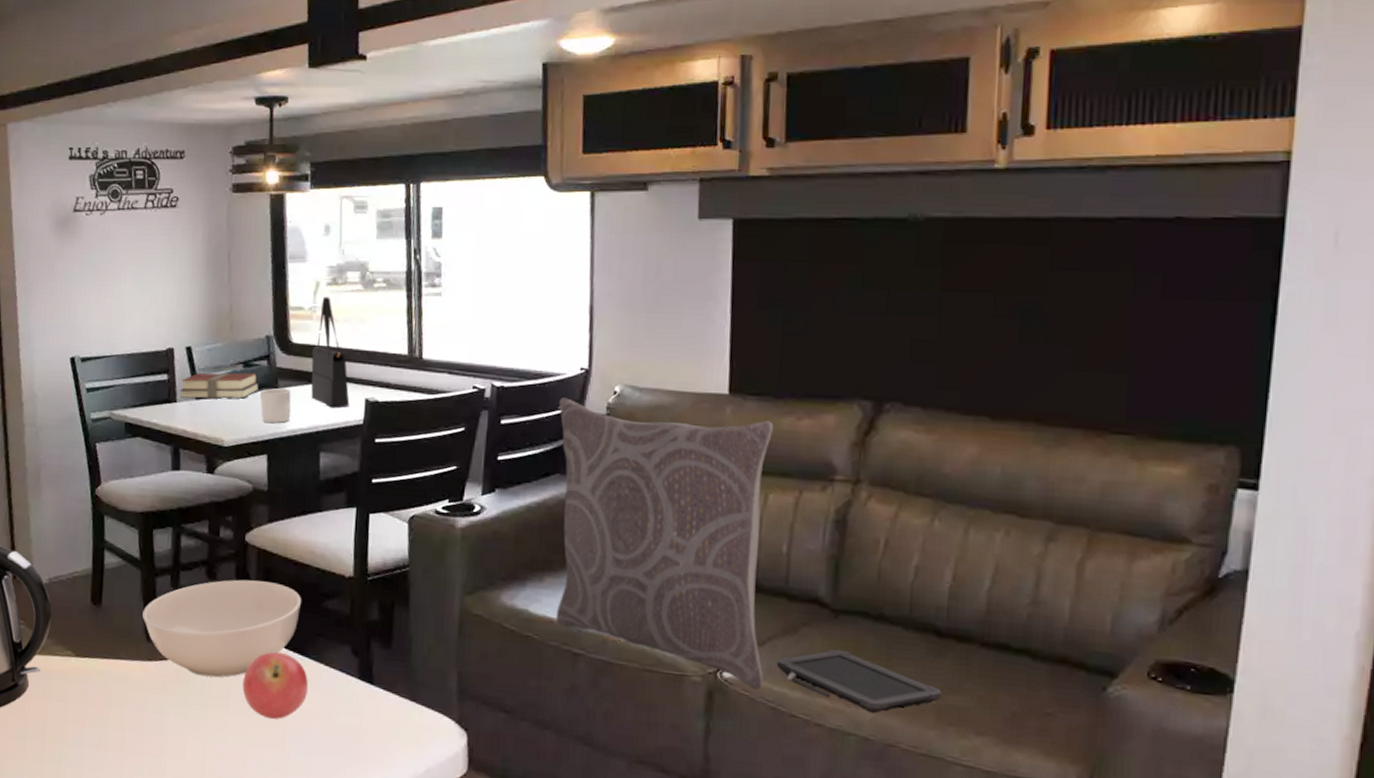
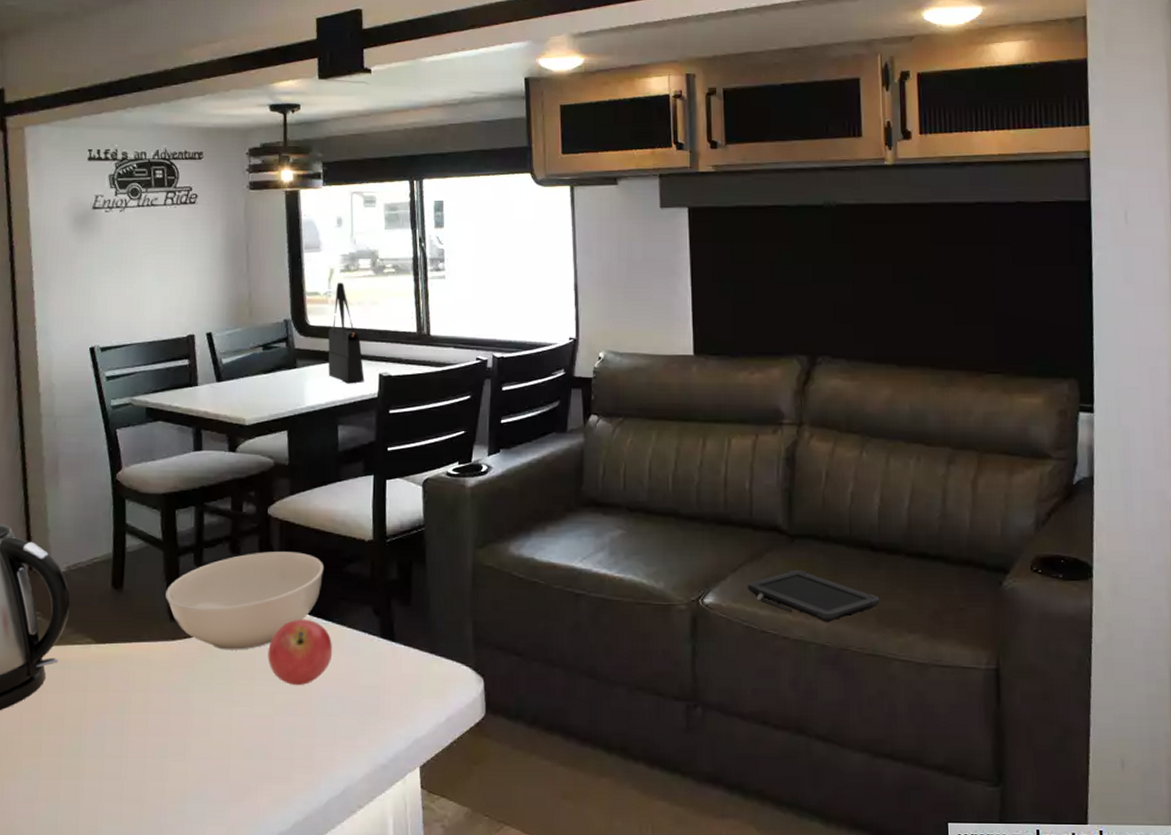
books: present [180,372,259,399] -> none [201,355,278,381]
mug: present [259,388,291,424] -> none [279,368,310,401]
pillow: present [555,397,773,690] -> none [553,364,738,611]

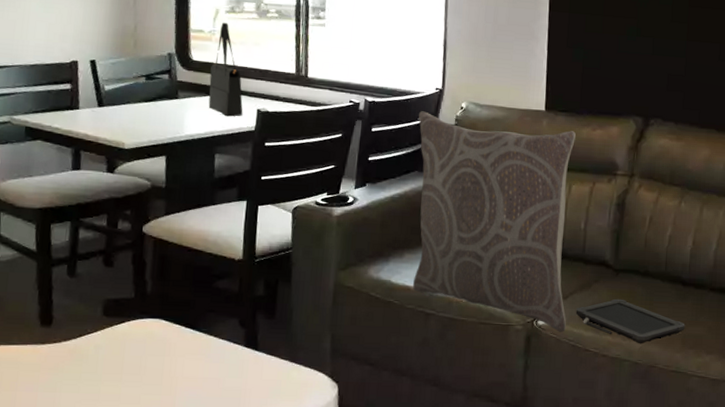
bowl: present [166,552,325,650] -> none [37,266,195,355]
fruit: present [268,619,333,685] -> none [135,328,199,387]
pillow: none [553,364,738,611] -> present [412,111,576,332]

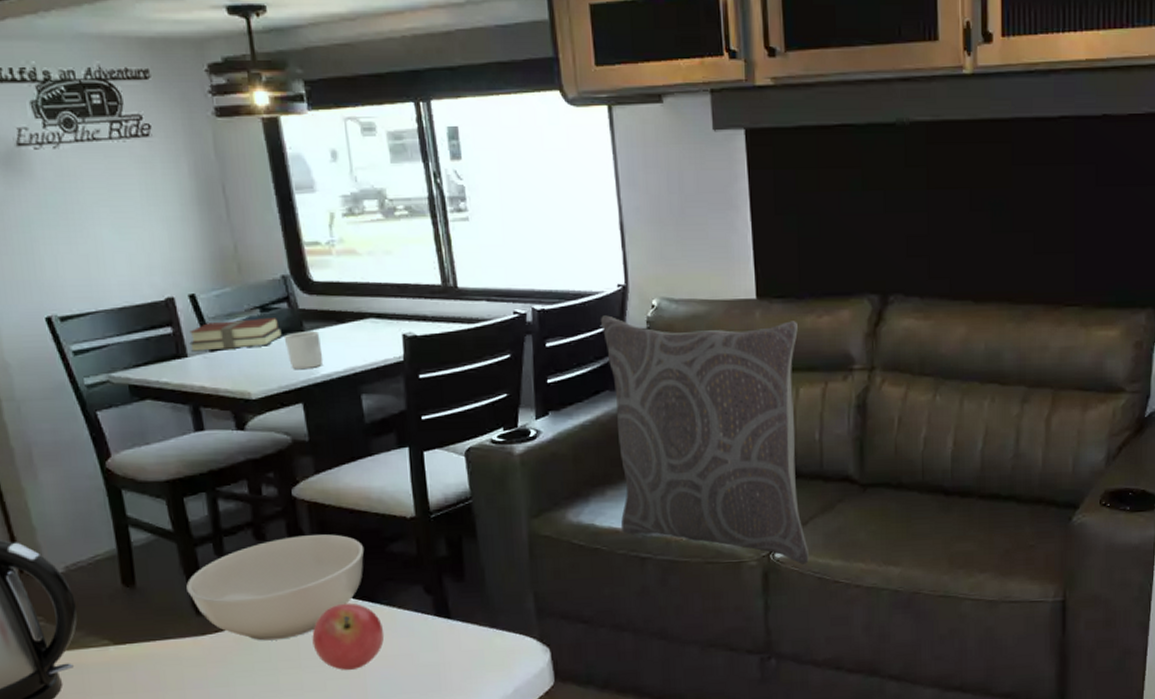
bowl: none [37,266,195,355] -> present [186,534,365,641]
books: none [82,83,160,107] -> present [189,318,282,352]
fruit: none [135,328,199,387] -> present [312,603,385,670]
mug: none [160,98,190,129] -> present [284,331,323,370]
tote bag: present [208,22,243,117] -> none [337,229,386,347]
tablet: present [575,298,685,344] -> none [819,518,952,569]

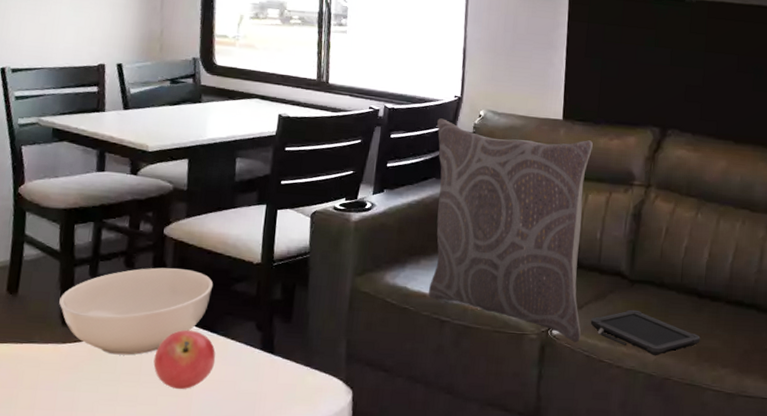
books: present [189,318,282,352] -> none [109,87,184,111]
mug: present [284,331,323,370] -> none [184,102,213,133]
tablet: none [819,518,952,569] -> present [590,309,701,356]

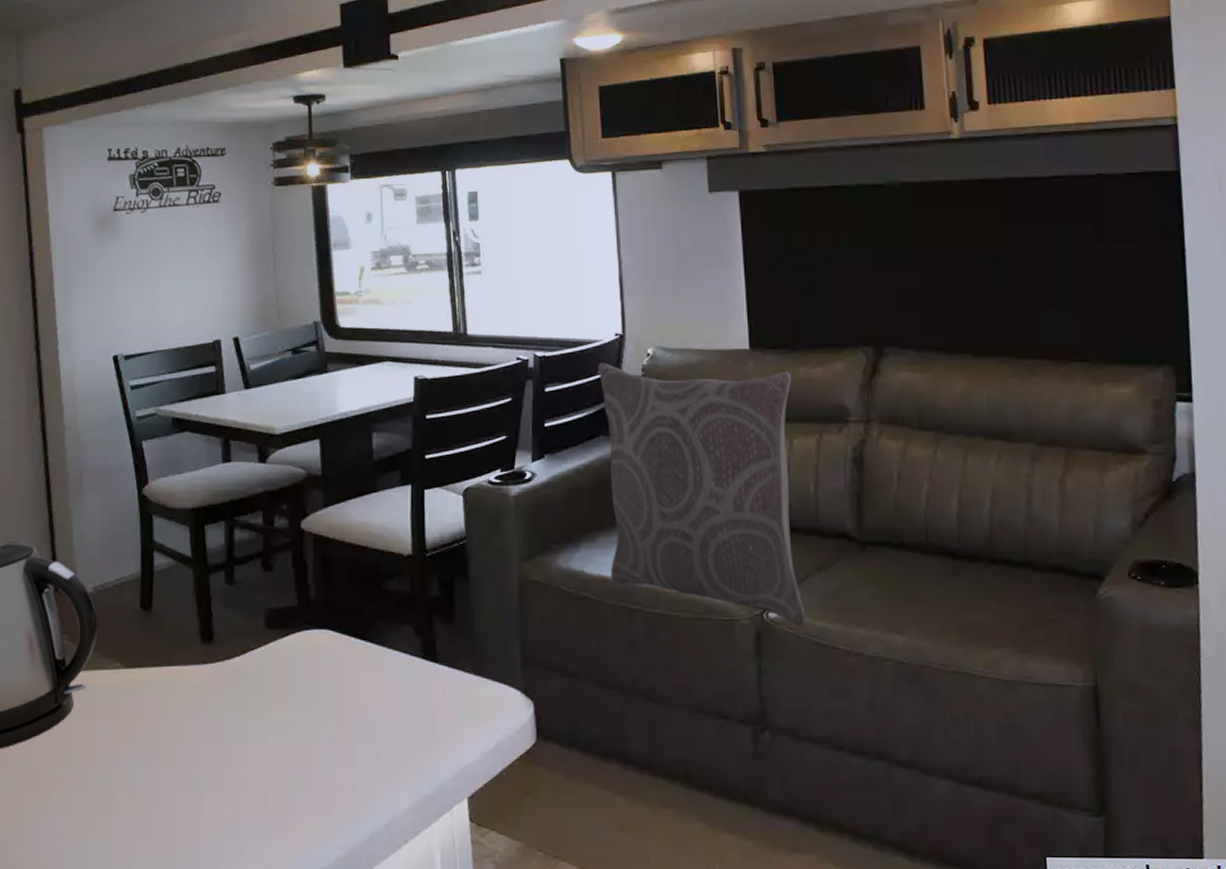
bowl: present [59,267,214,355] -> none [196,568,362,674]
fruit: present [153,329,216,389] -> none [304,639,373,710]
tablet: present [590,309,701,356] -> none [815,579,962,638]

